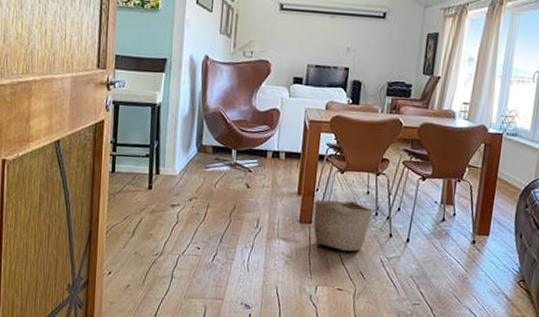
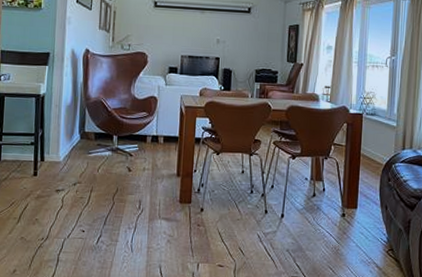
basket: present [313,199,374,252] -> none [192,180,249,228]

